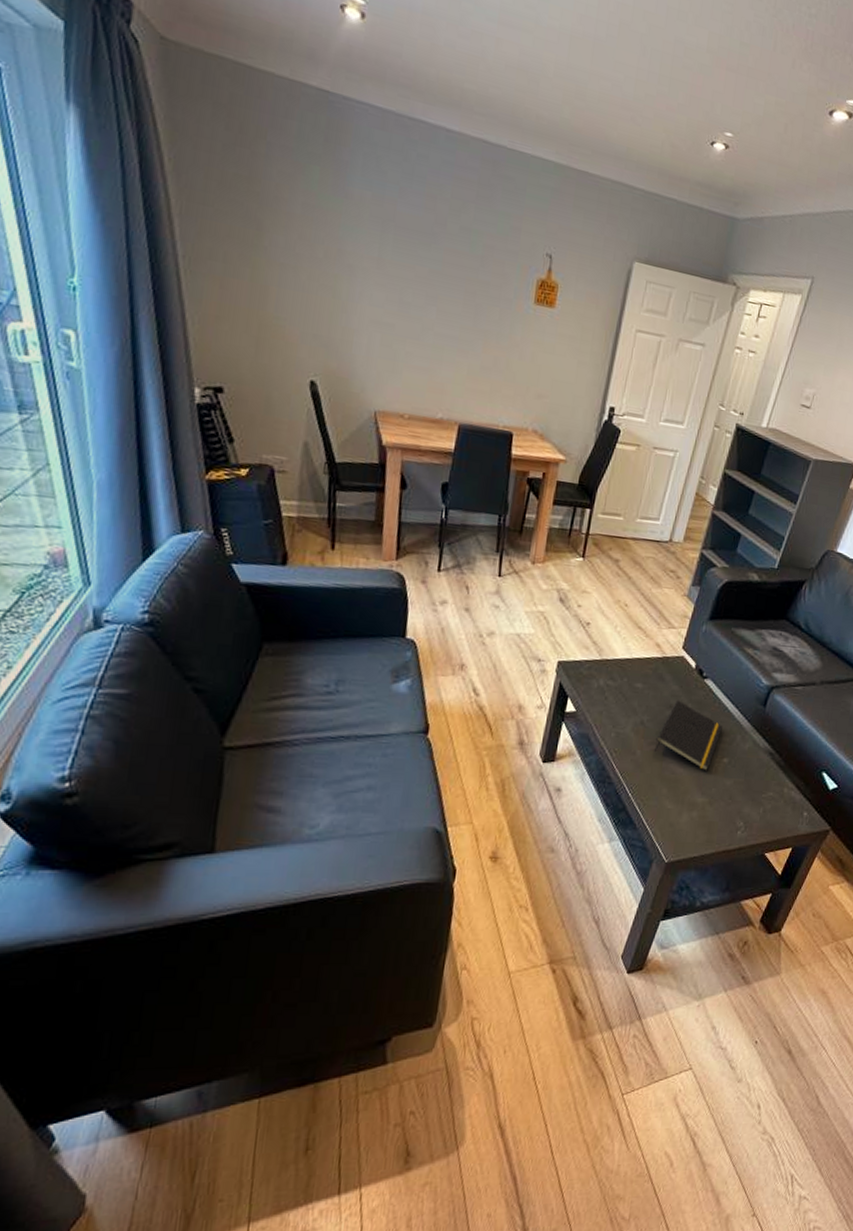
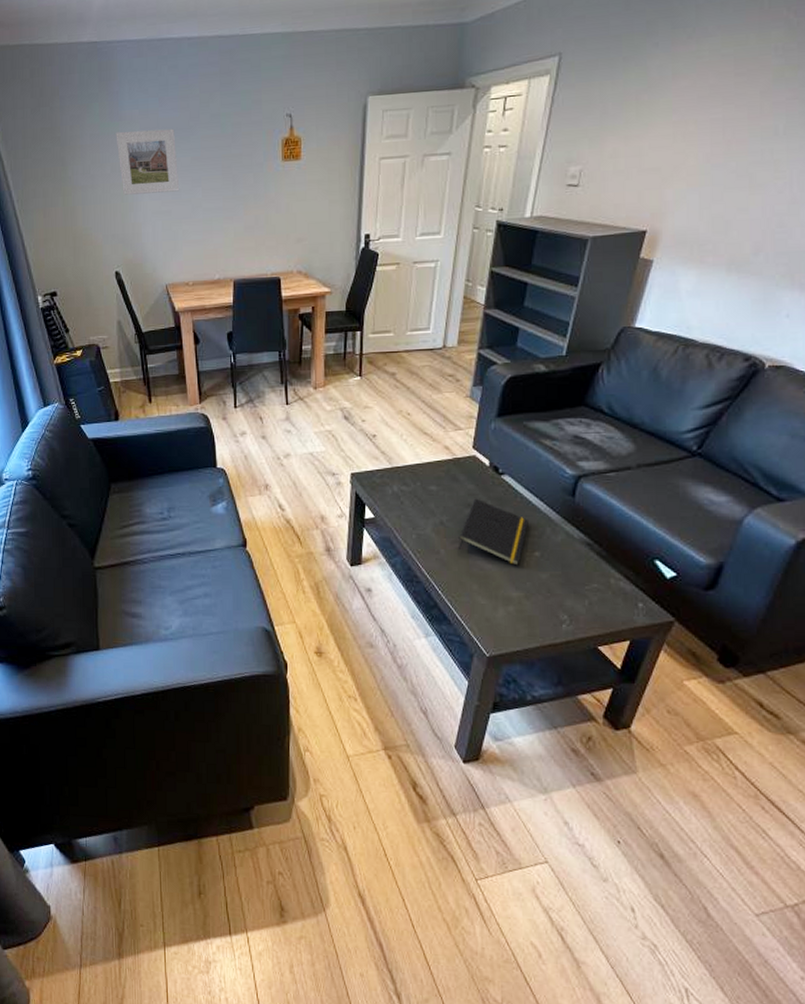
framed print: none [335,210,414,304] -> present [116,128,180,195]

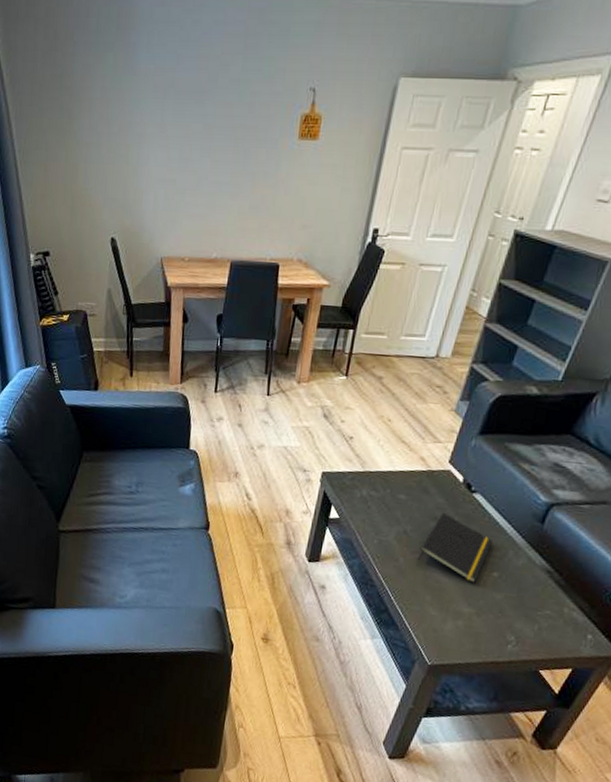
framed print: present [116,128,180,195] -> none [127,87,190,160]

